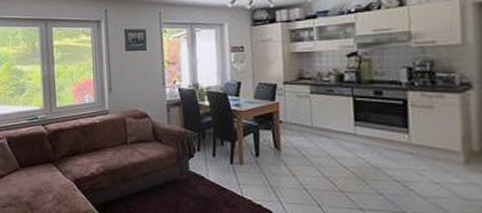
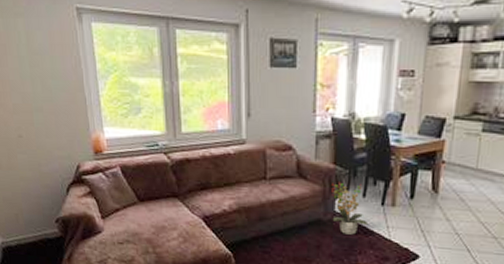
potted plant: none [184,143,221,193] -> present [331,182,369,235]

